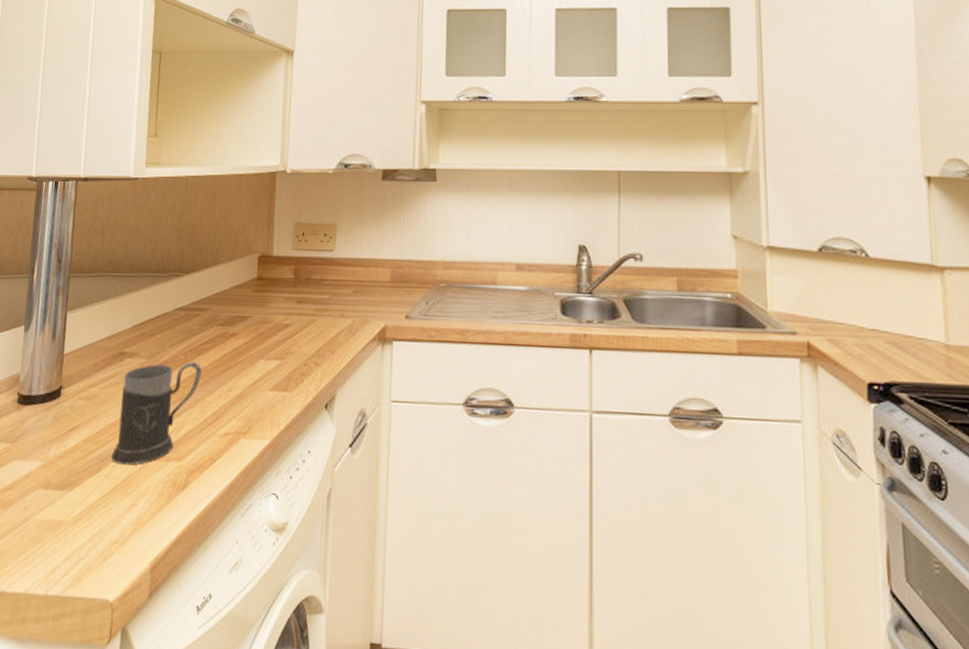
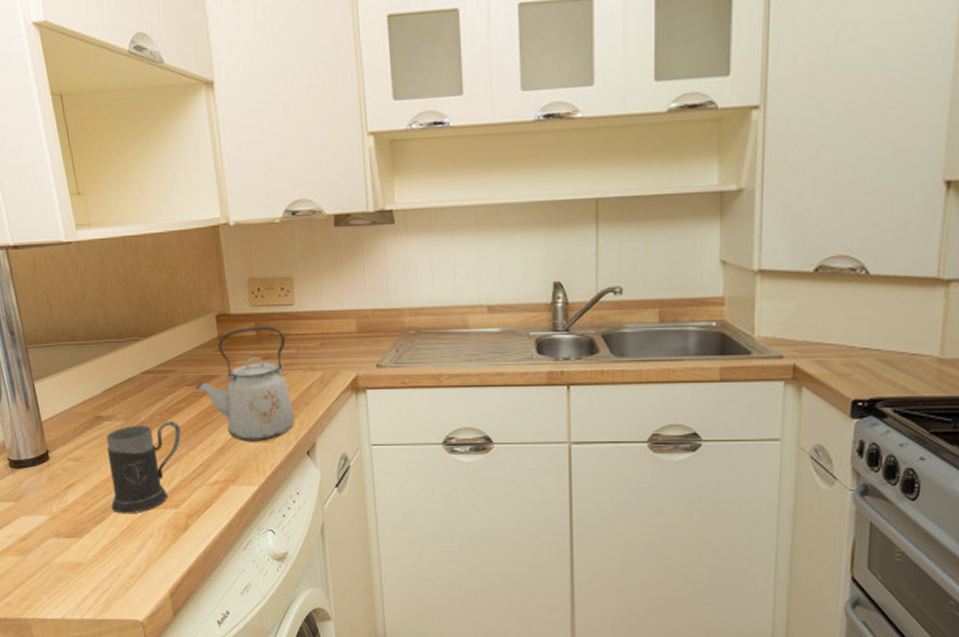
kettle: none [224,269,321,391] -> present [194,326,295,442]

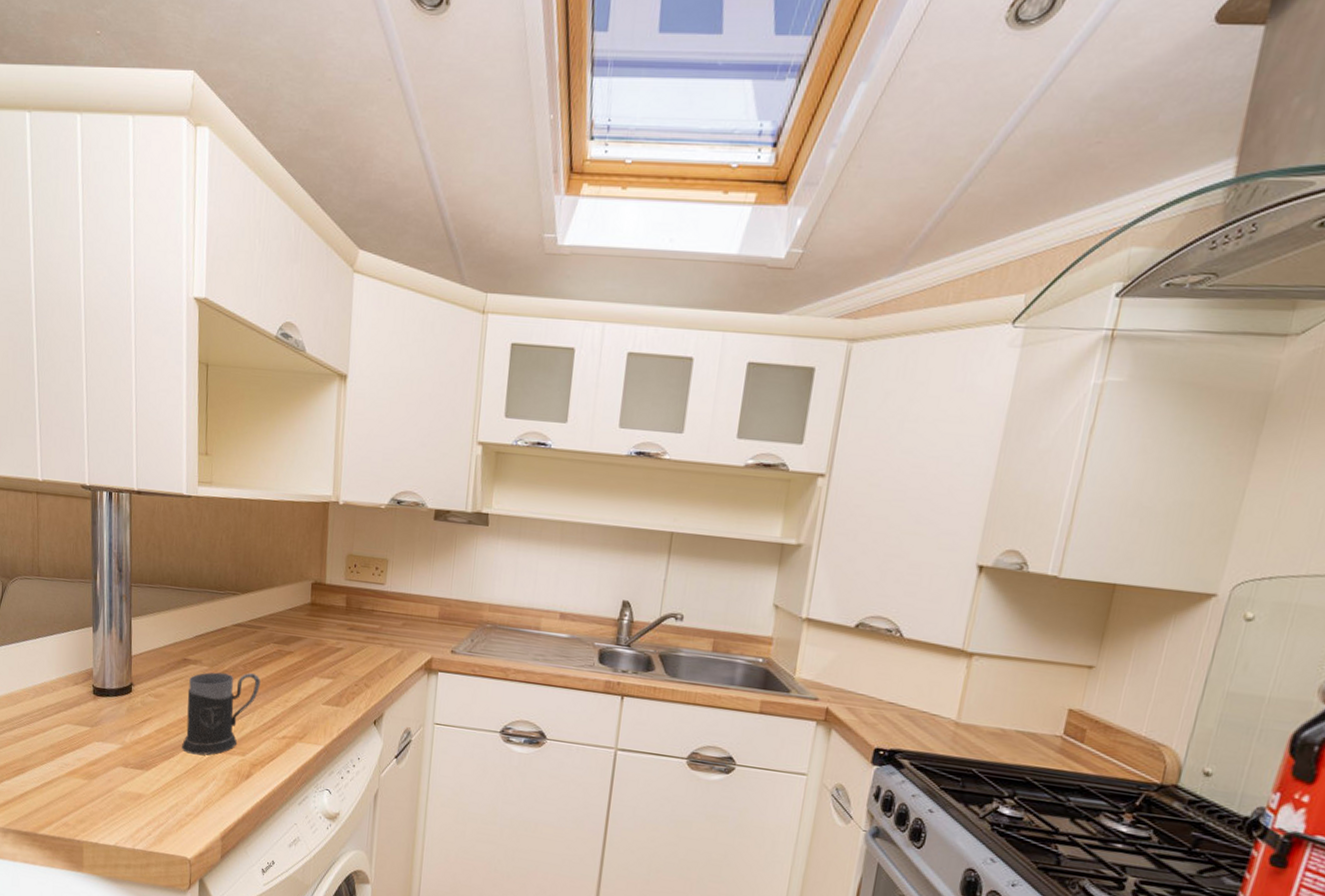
kettle: present [194,326,295,442] -> none [280,598,372,706]

